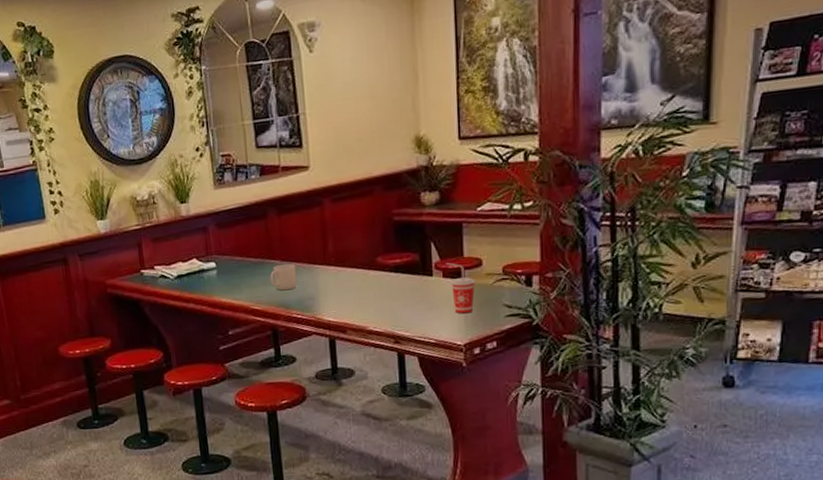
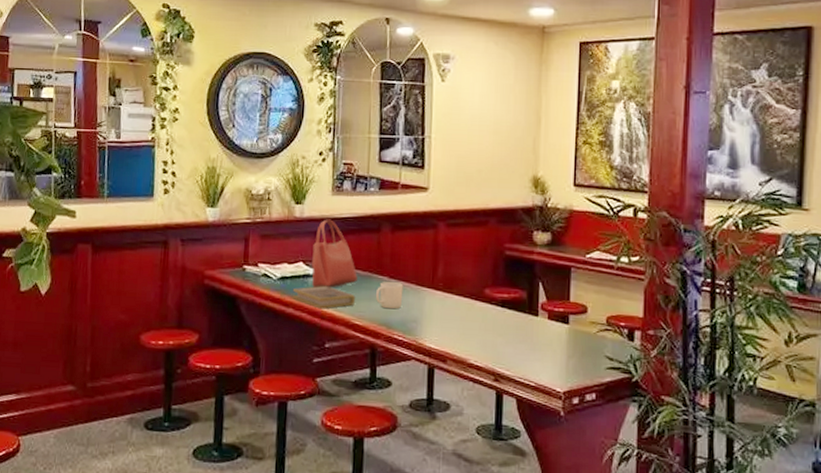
book: none [190,277,251,300] -> present [292,285,355,309]
handbag: none [203,213,251,281] -> present [312,219,357,288]
beverage cup: present [445,263,476,314] -> none [551,305,580,360]

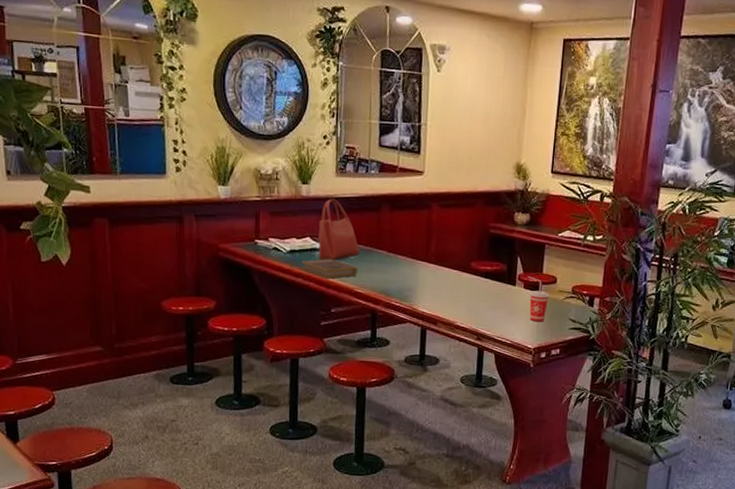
mug: present [375,282,404,310] -> none [375,255,401,280]
beverage cup: none [551,305,580,360] -> present [527,276,550,322]

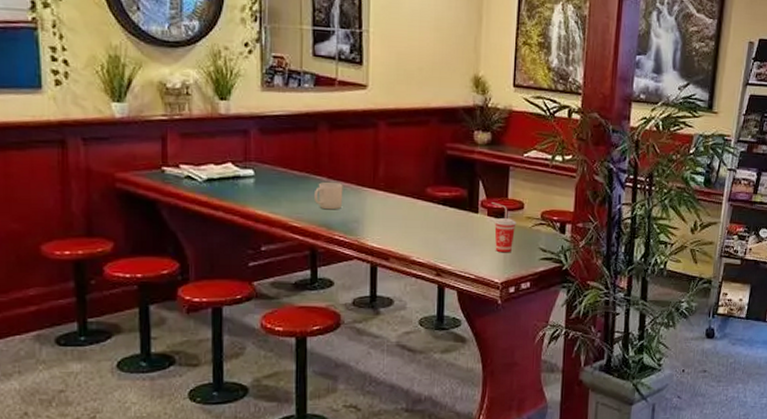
book: present [301,258,358,279] -> none [221,187,292,212]
handbag: present [318,198,360,261] -> none [242,117,294,190]
mug: none [375,255,401,280] -> present [313,182,343,210]

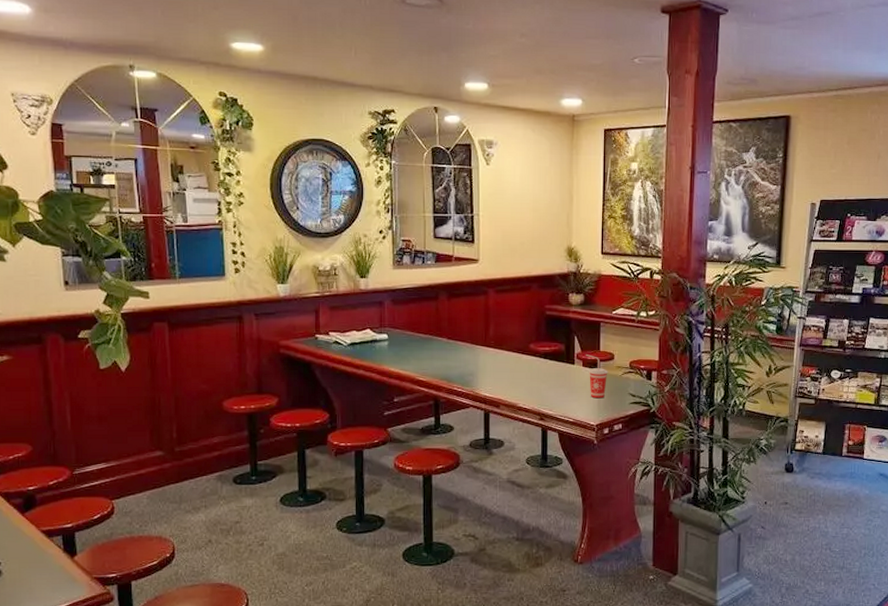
mug: present [313,182,343,210] -> none [436,343,460,366]

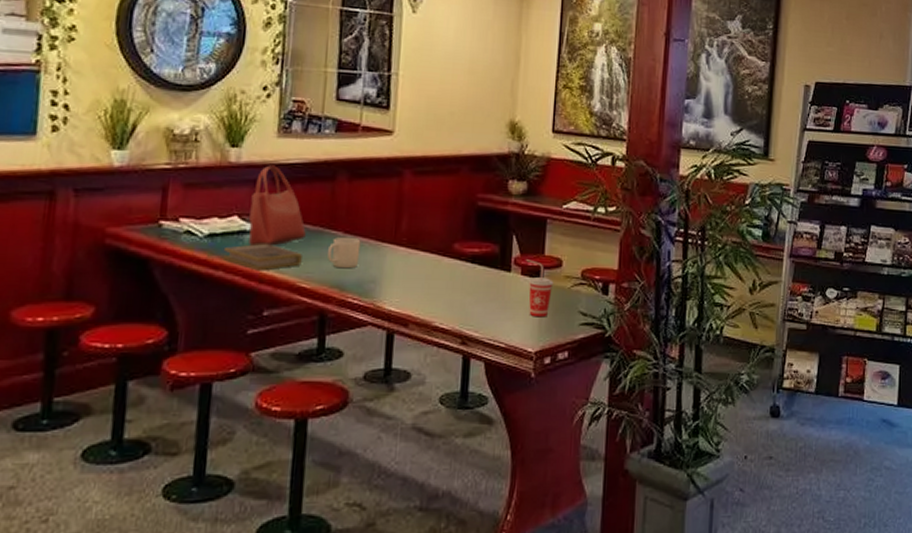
book: none [362,348,418,369] -> present [223,243,302,271]
handbag: none [378,290,420,351] -> present [249,165,306,246]
mug: none [436,343,460,366] -> present [326,238,361,269]

